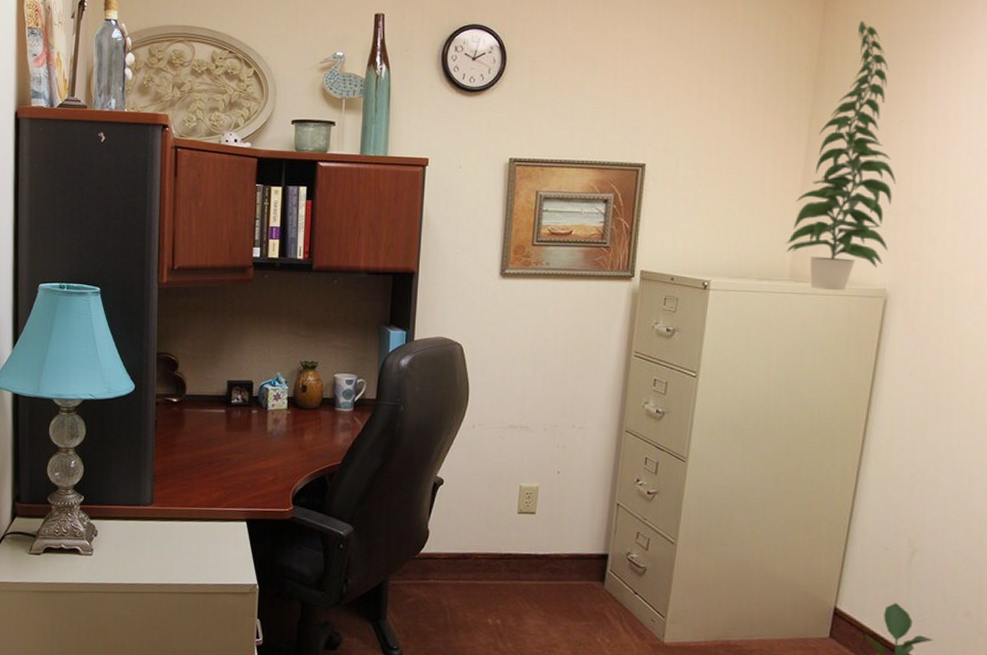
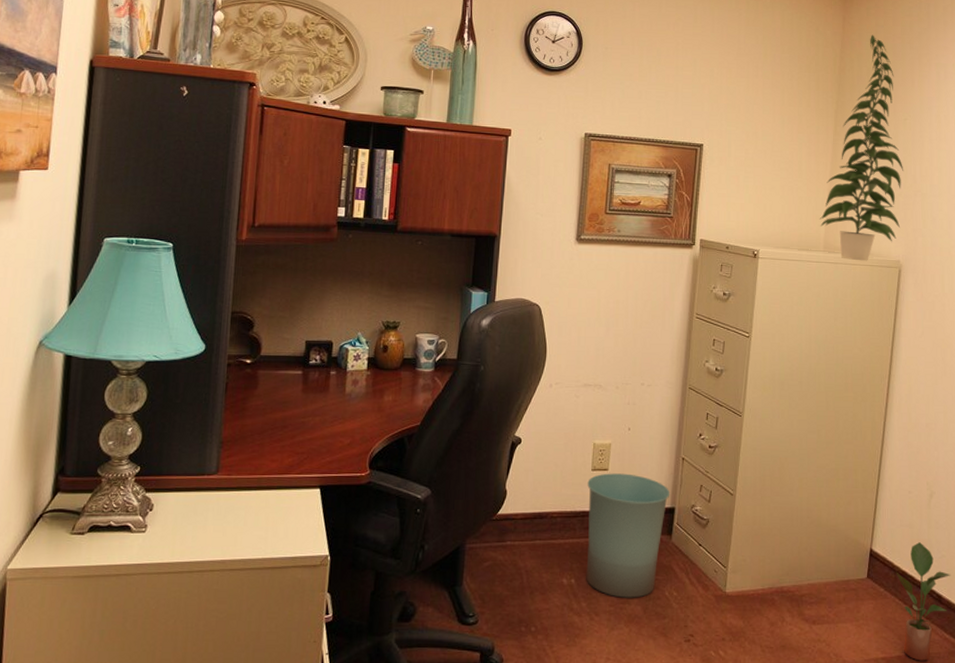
waste bin: none [512,516,604,642] -> present [586,473,670,598]

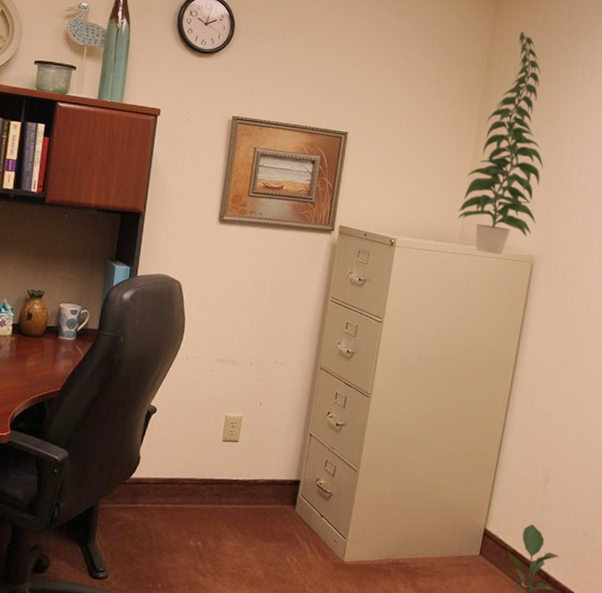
waste bin: present [586,473,670,598] -> none [212,444,297,562]

